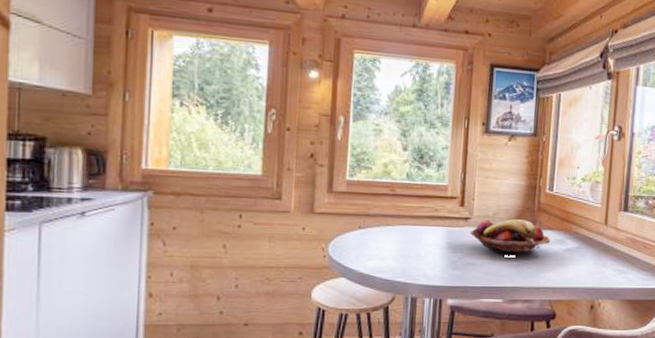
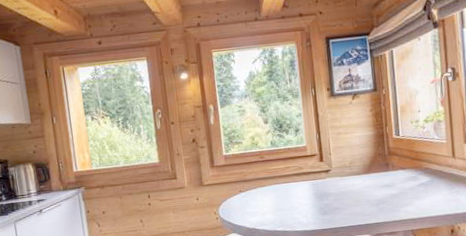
fruit basket: present [470,219,551,254] -> none [332,164,404,197]

